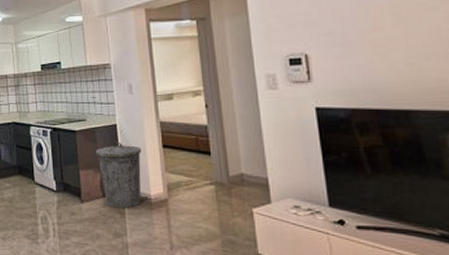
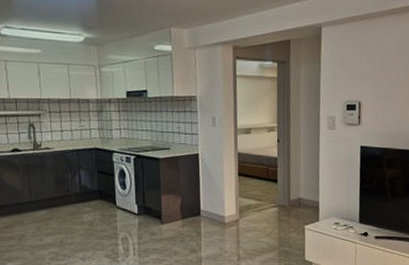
trash can: present [95,141,142,208] -> none [177,169,220,228]

